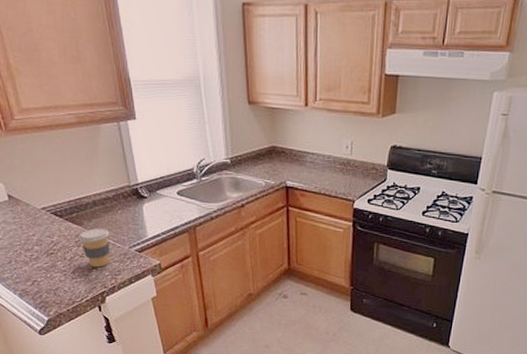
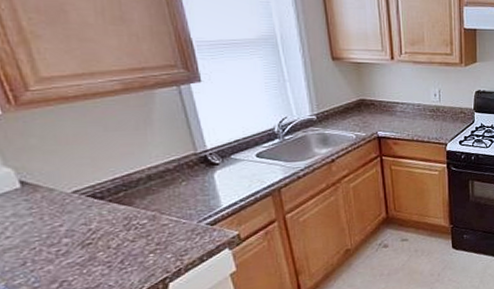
coffee cup: present [78,228,111,268] -> none [128,205,173,252]

